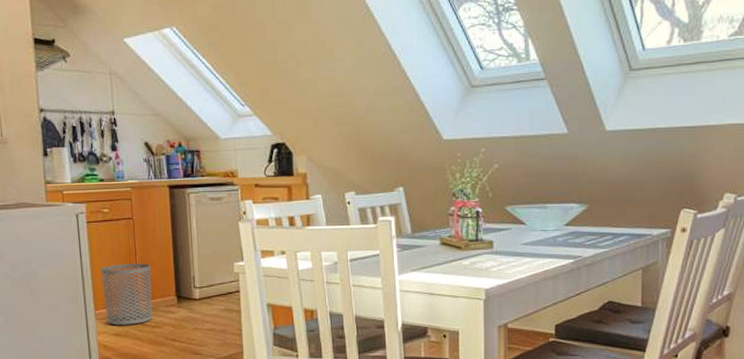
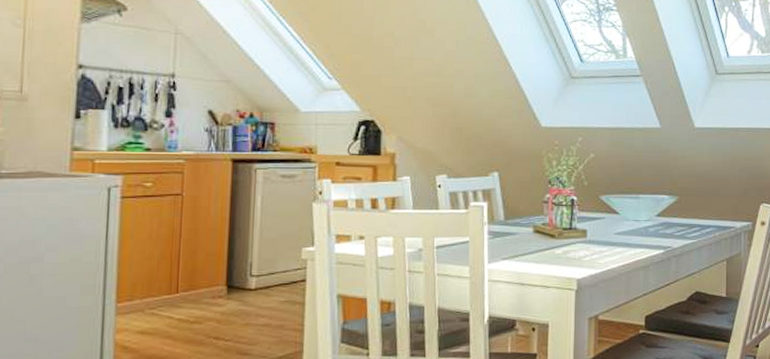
waste bin: present [101,263,153,325] -> none [131,247,198,321]

